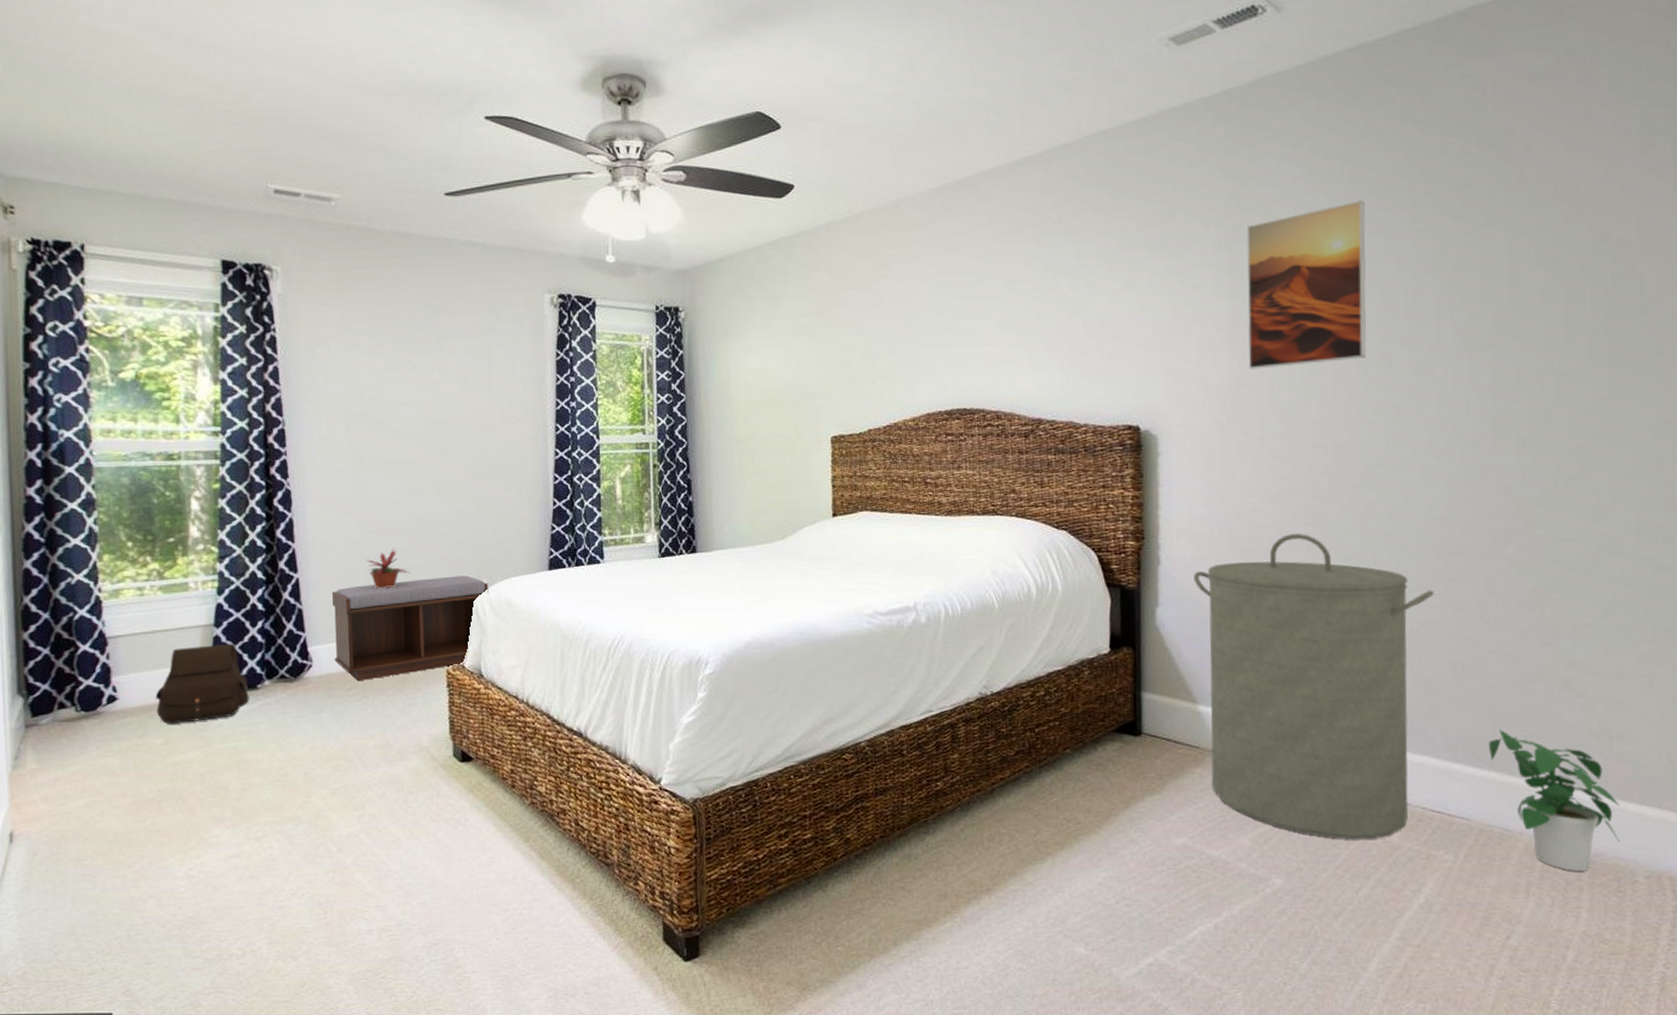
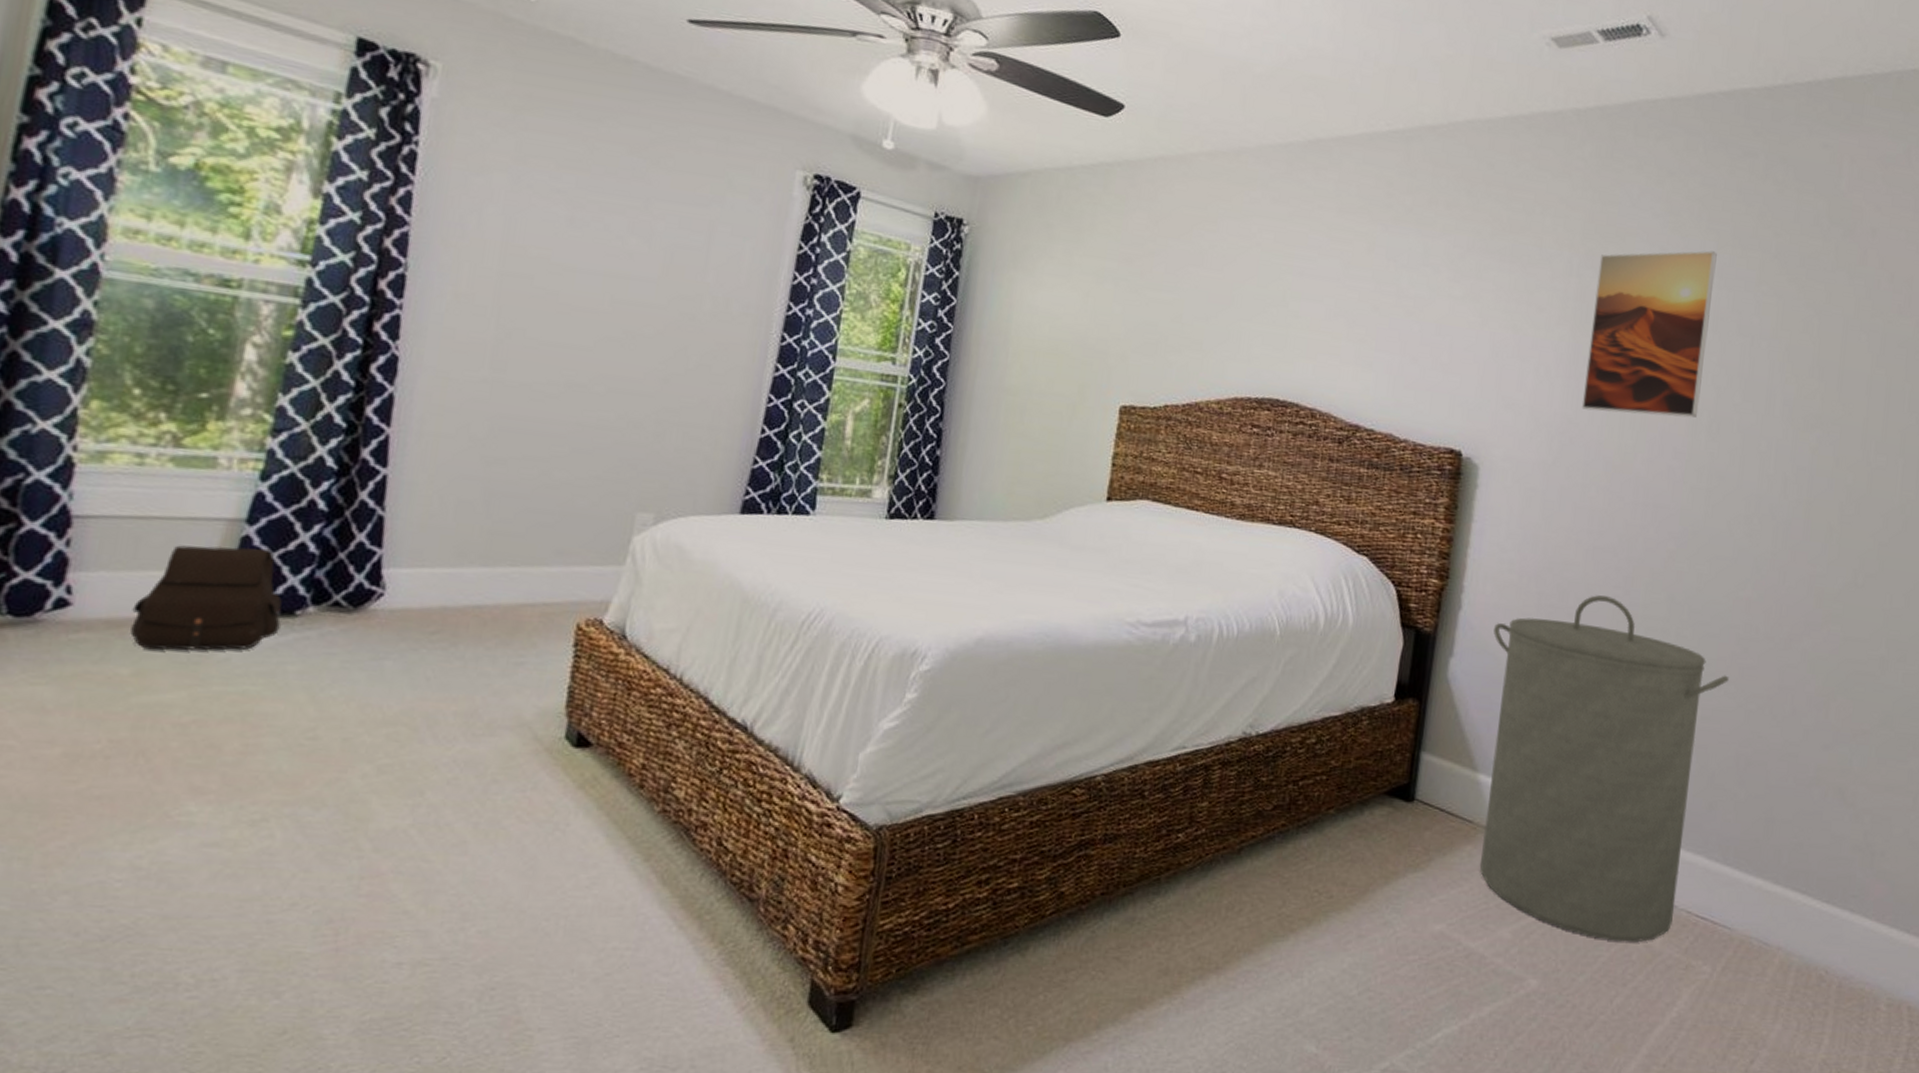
bench: present [332,575,489,682] -> none [417,496,656,624]
potted plant: present [367,547,410,588] -> none [491,454,550,507]
potted plant: present [1488,729,1620,871] -> none [1759,833,1873,994]

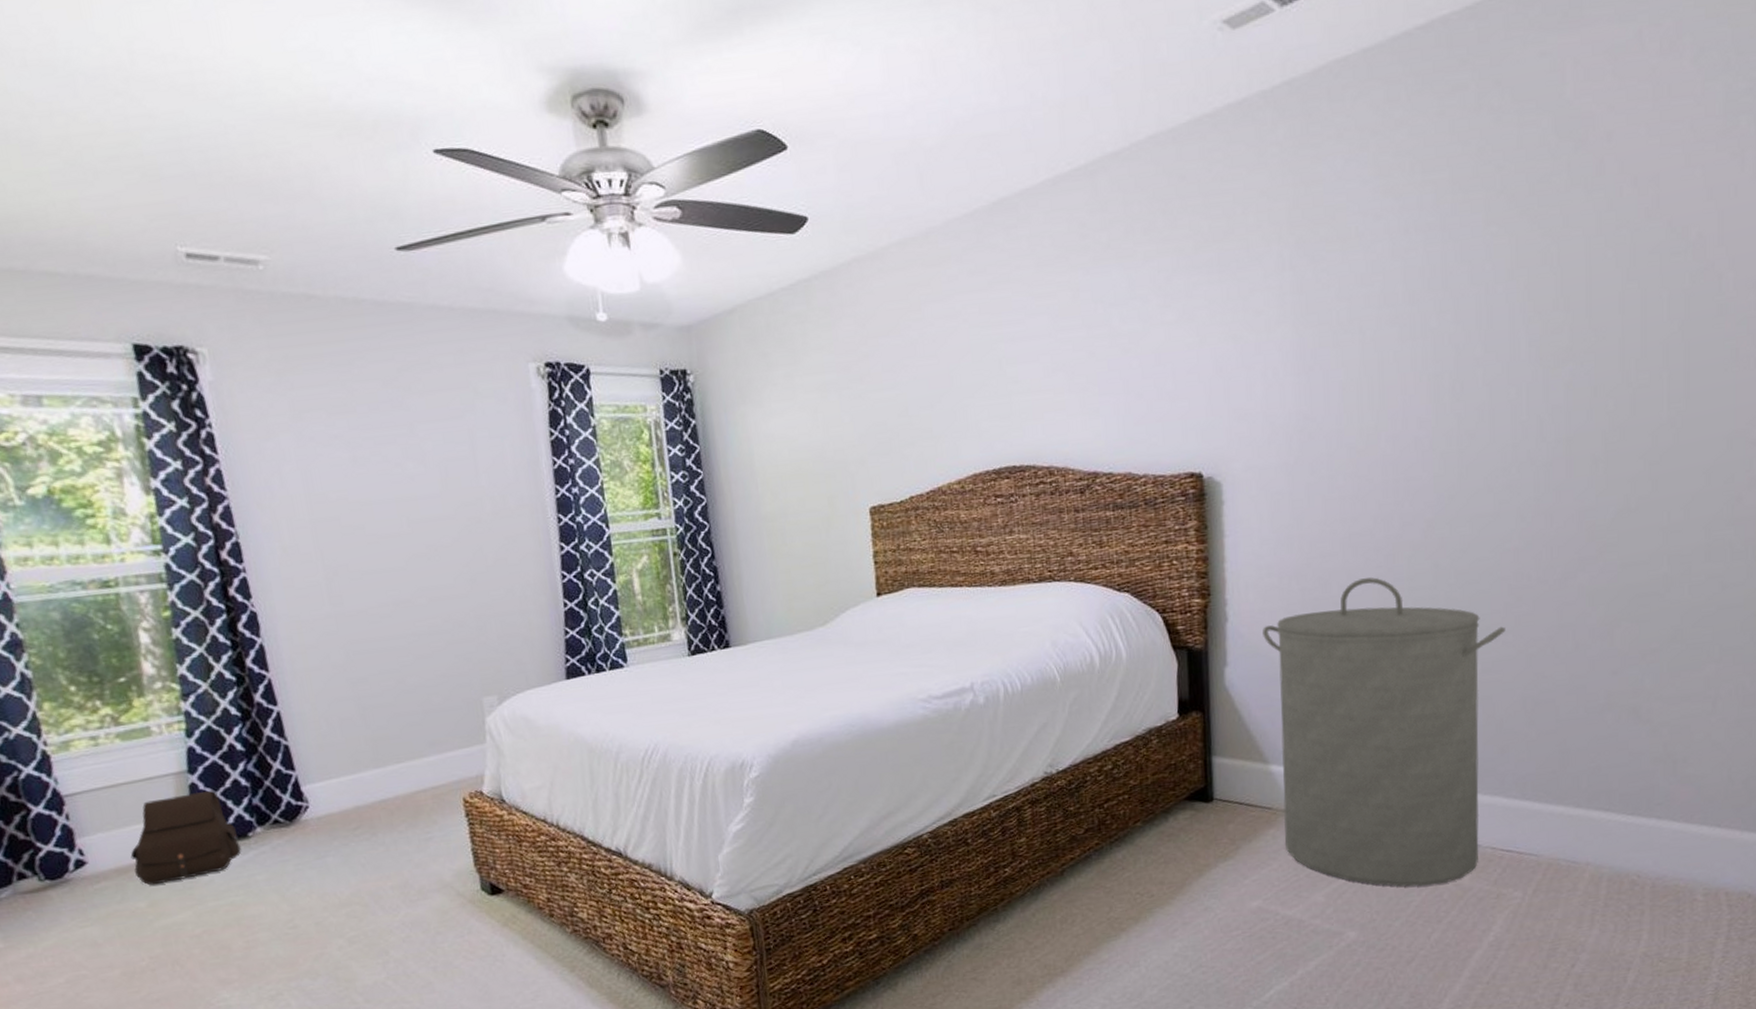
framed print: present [1581,250,1717,418] -> none [1311,204,1439,402]

